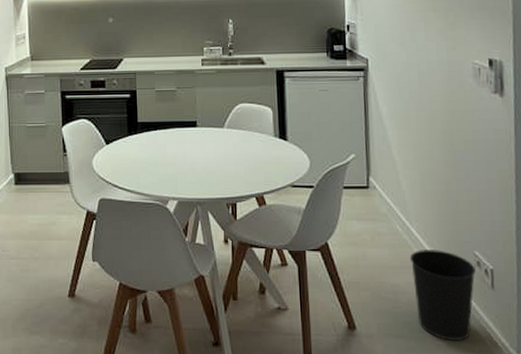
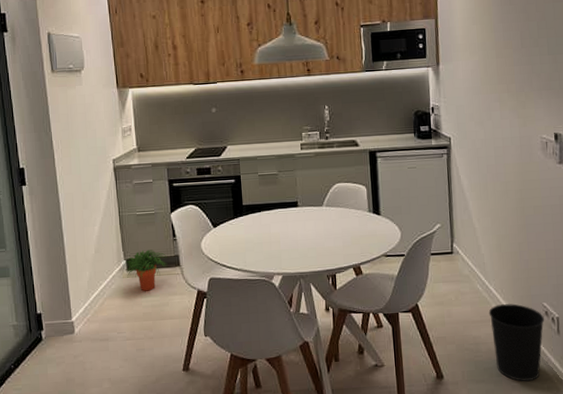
potted plant: none [12,164,57,208] -> present [124,249,168,291]

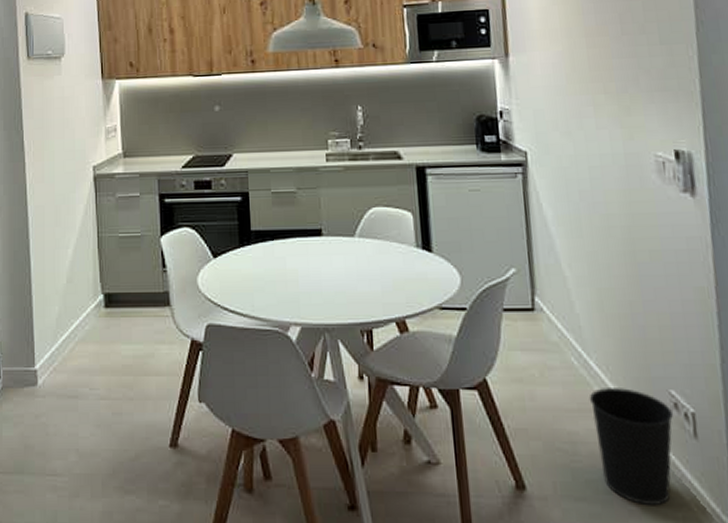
potted plant: present [124,249,168,291] -> none [101,282,155,336]

